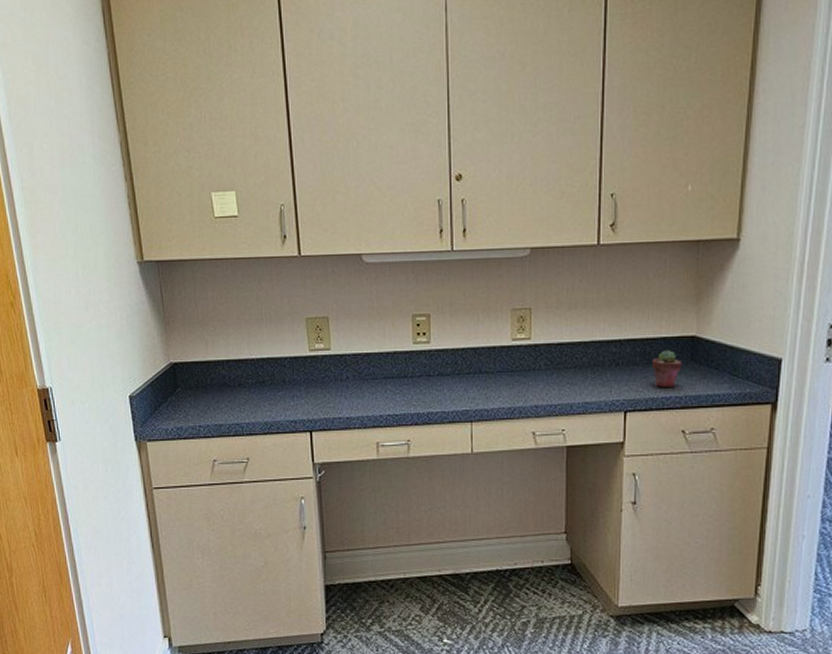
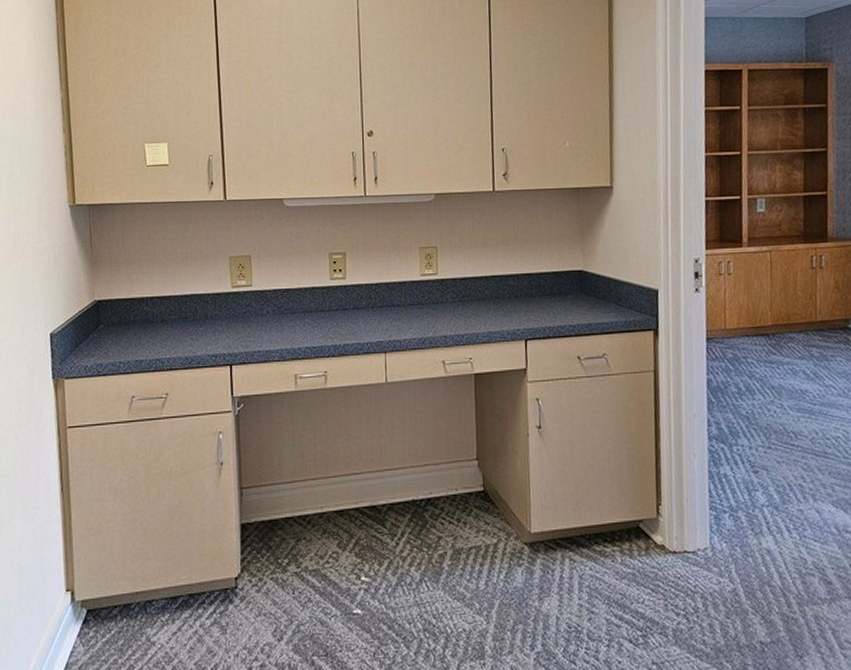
potted succulent: present [652,350,682,388] -> none [547,283,573,318]

